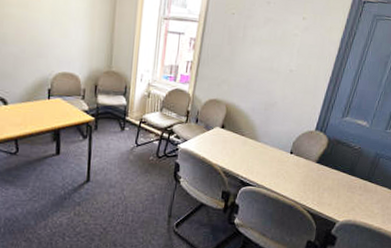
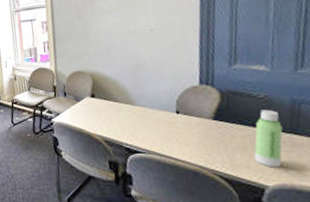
water bottle: none [336,159,363,207] -> present [254,109,283,168]

